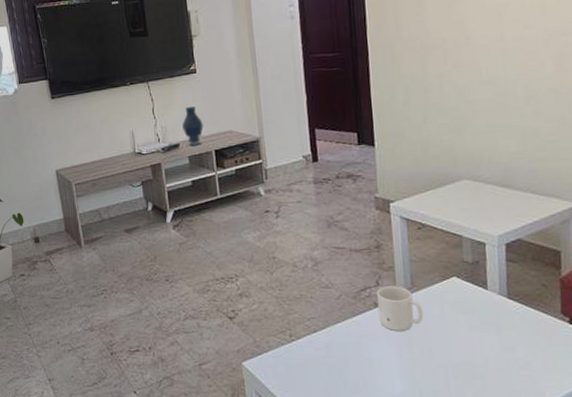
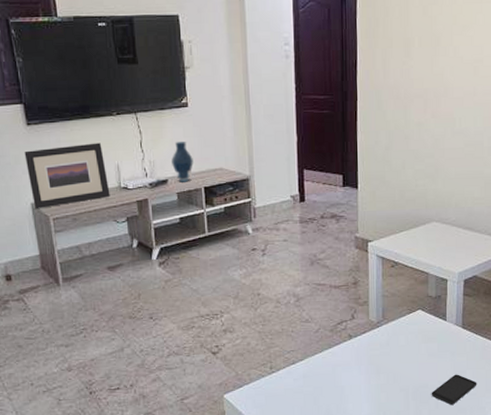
picture frame: none [49,111,126,176] -> present [24,142,110,210]
mug: present [376,286,424,331] -> none [351,319,392,360]
mobile phone: none [475,351,532,387] -> present [431,374,477,405]

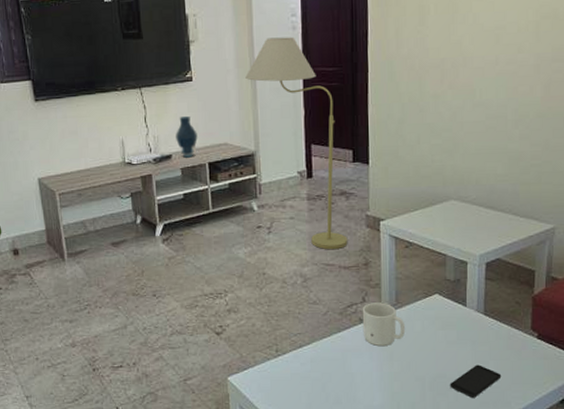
picture frame: present [24,142,110,210] -> none [32,118,115,185]
floor lamp: none [240,65,338,271] -> present [245,37,348,250]
mug: none [351,319,392,360] -> present [362,302,406,346]

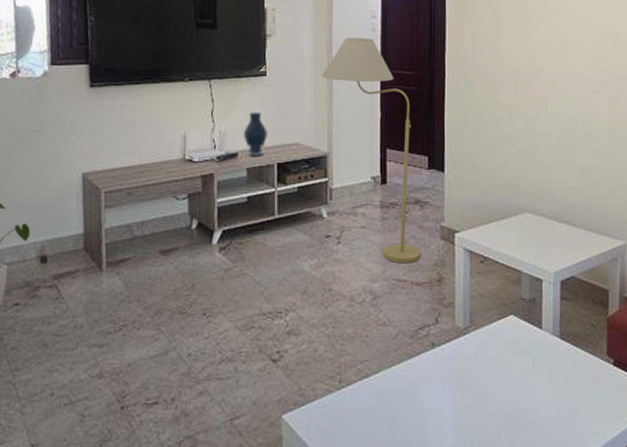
mug: present [362,302,406,346] -> none [434,324,480,375]
mobile phone: present [450,365,502,398] -> none [526,396,579,435]

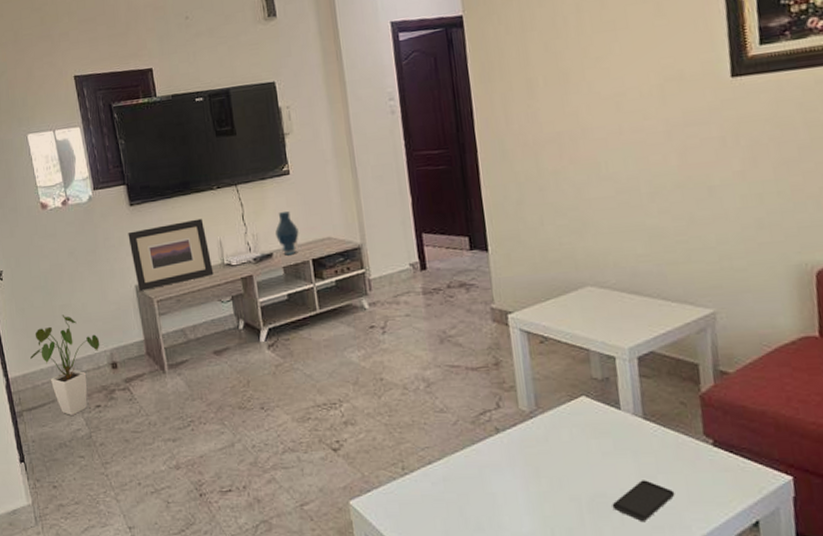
picture frame: none [82,109,173,181] -> present [128,218,214,292]
floor lamp: present [322,38,421,264] -> none [345,121,473,350]
mobile phone: none [526,396,579,435] -> present [612,480,675,521]

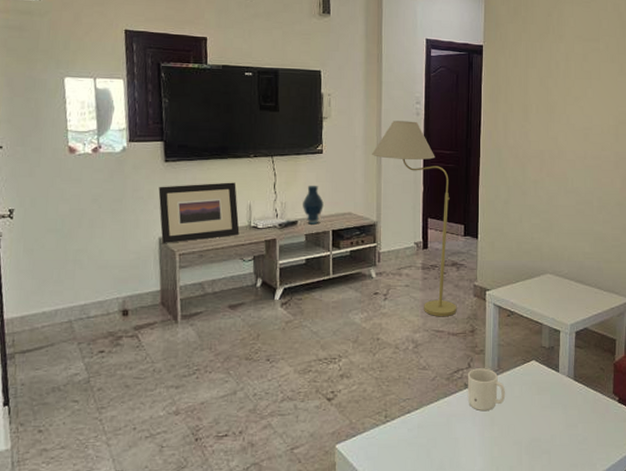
house plant: present [30,315,100,415] -> none [33,259,113,360]
floor lamp: none [345,121,473,350] -> present [372,120,457,317]
mug: none [497,408,552,460] -> present [467,368,506,410]
mobile phone: present [612,480,675,521] -> none [544,428,589,460]

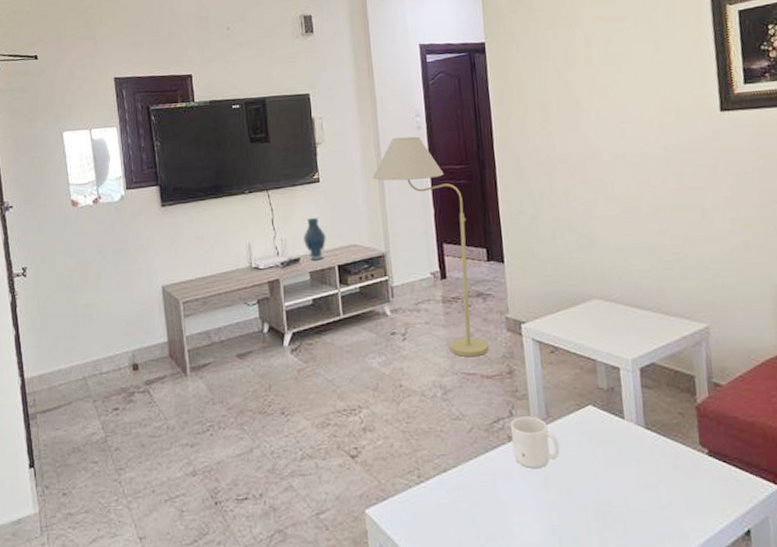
picture frame: present [158,182,240,244] -> none [158,222,241,293]

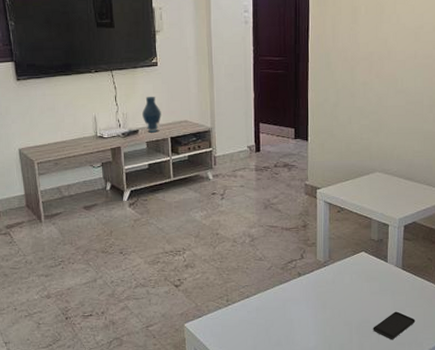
floor lamp: present [372,136,489,357] -> none [204,30,289,214]
mug: present [509,416,561,468] -> none [300,259,337,296]
mobile phone: none [616,489,674,530] -> present [373,311,416,339]

